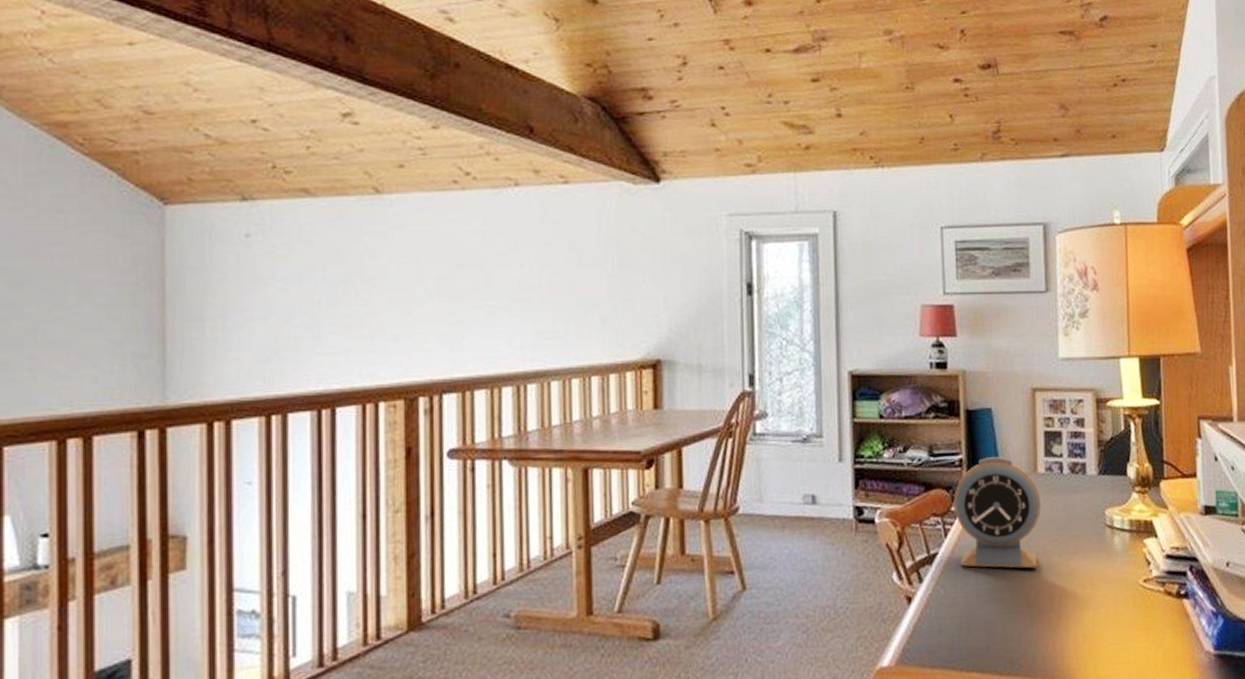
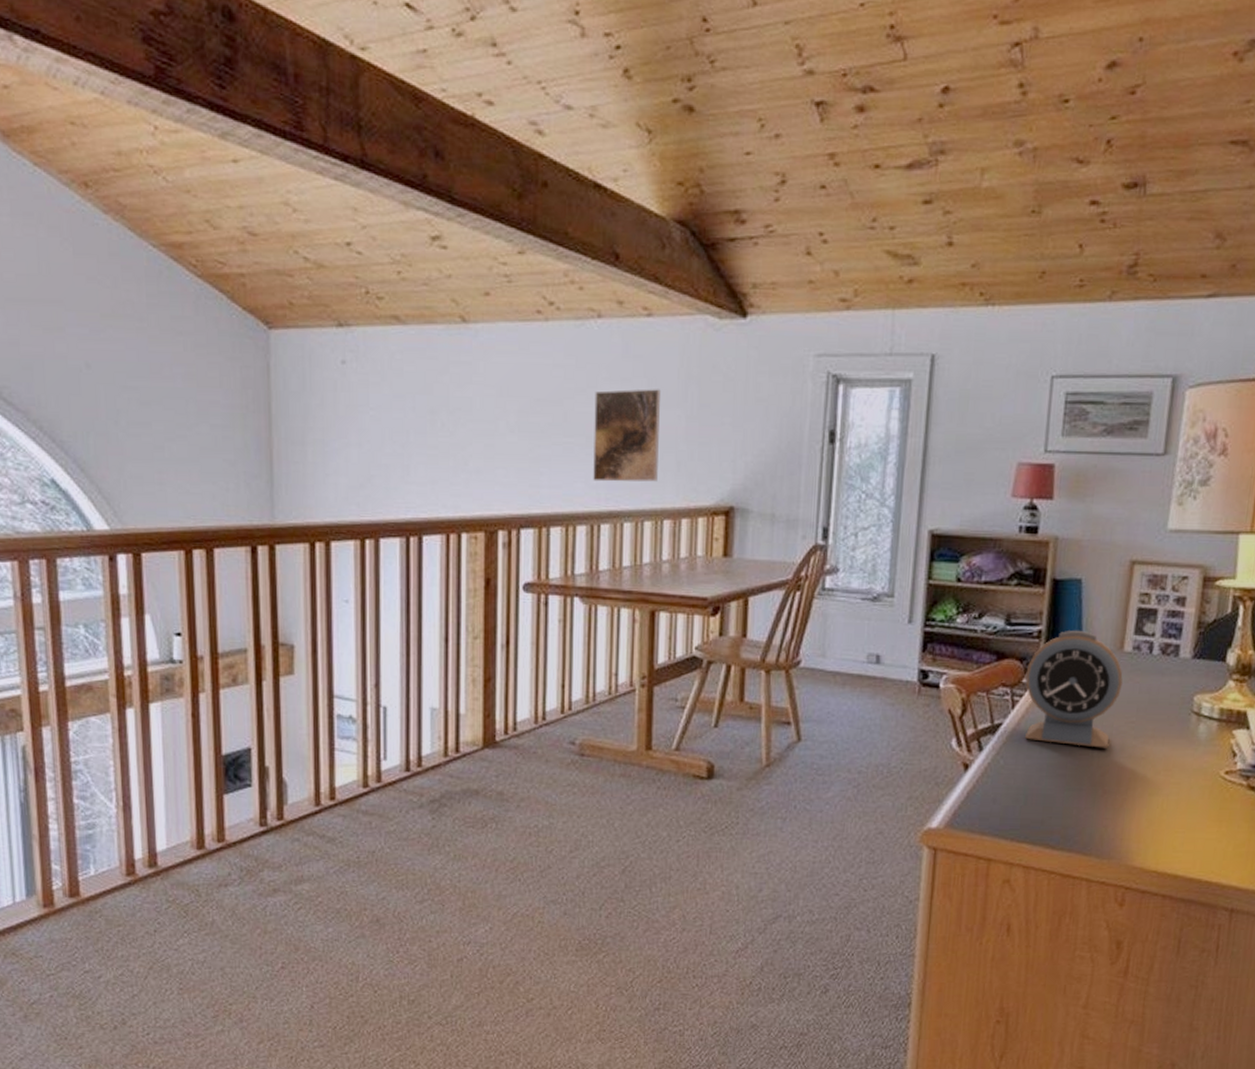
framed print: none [515,251,583,342] -> present [593,389,660,482]

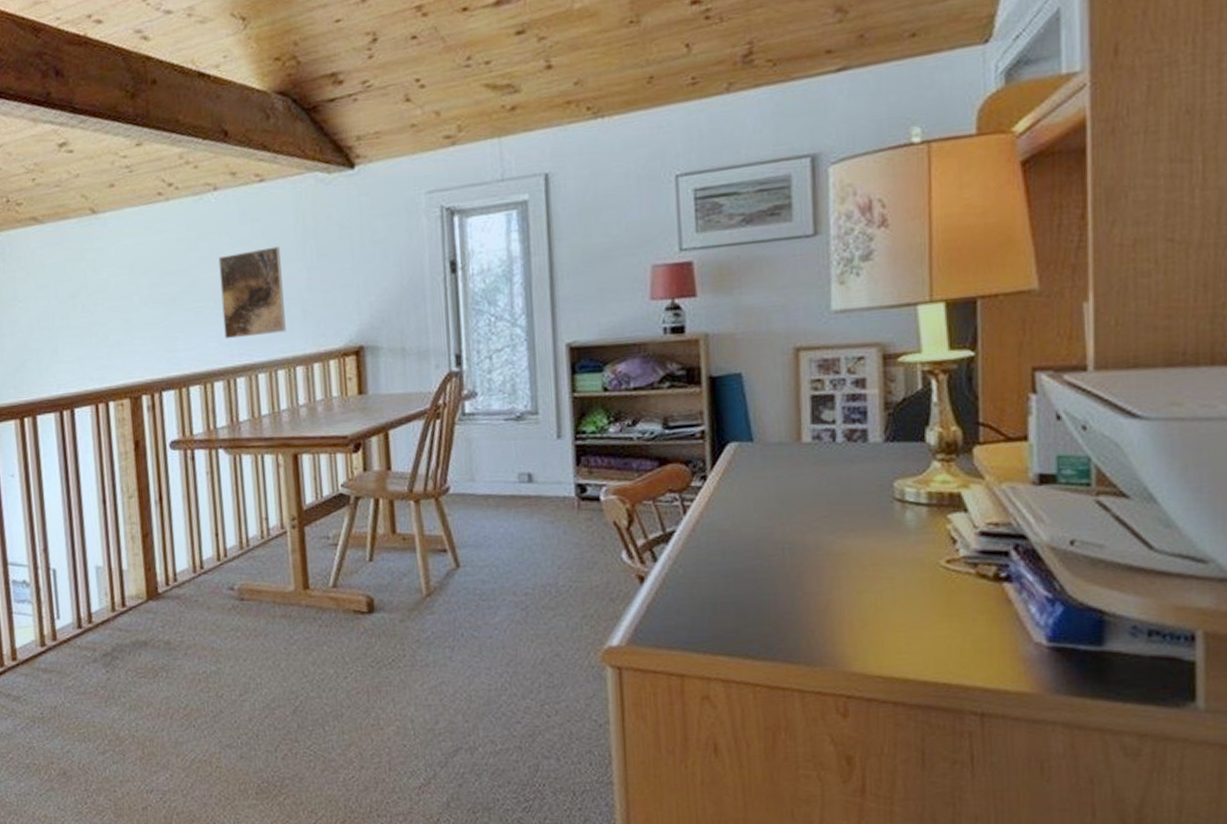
alarm clock: present [1024,631,1123,748] -> none [694,426,806,547]

